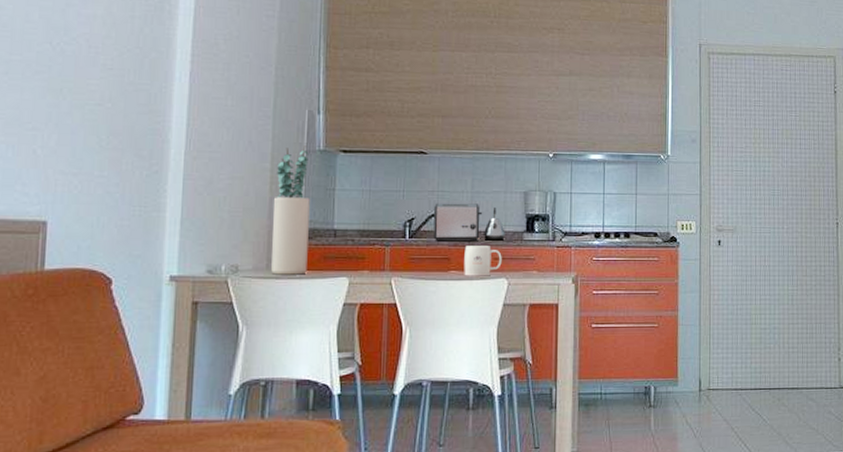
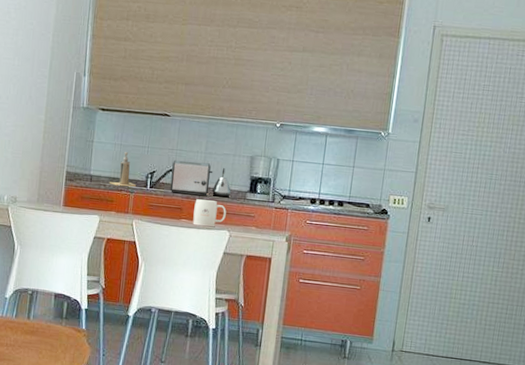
vase: present [271,145,310,275] -> none [41,102,75,210]
soap dispenser: none [359,198,393,240] -> present [110,151,137,187]

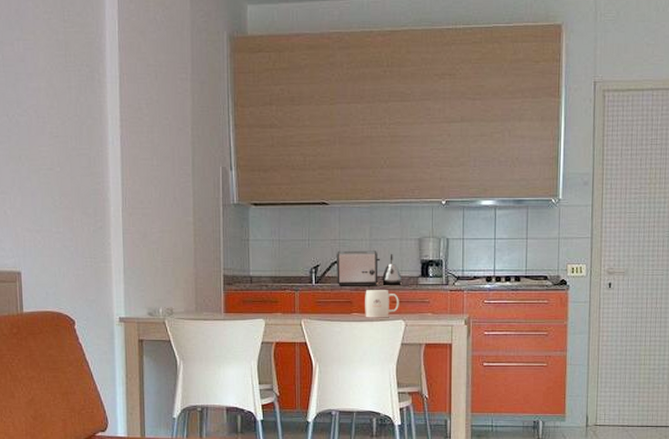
soap dispenser: present [110,151,137,187] -> none [272,246,301,285]

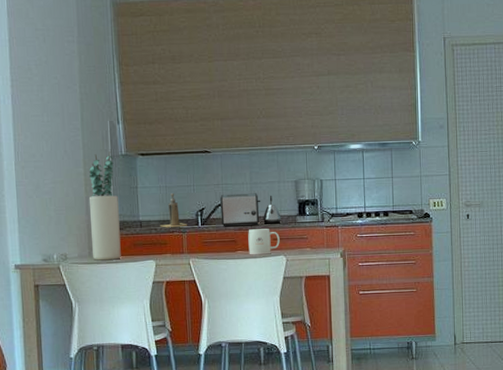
vase: none [197,200,229,317] -> present [88,151,121,261]
soap dispenser: none [272,246,301,285] -> present [160,192,188,228]

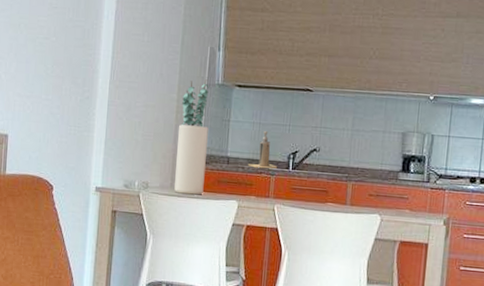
toaster: present [220,193,261,227] -> none [314,138,361,177]
mug: present [248,229,280,255] -> none [340,180,377,211]
kettle: present [263,196,281,225] -> none [360,146,381,179]

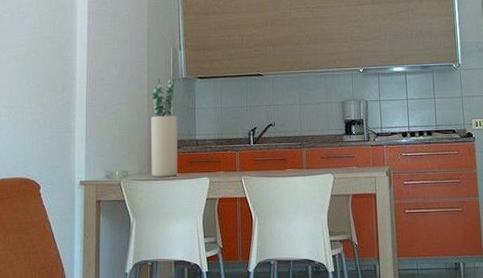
soap dispenser: present [248,130,278,169] -> none [215,113,241,147]

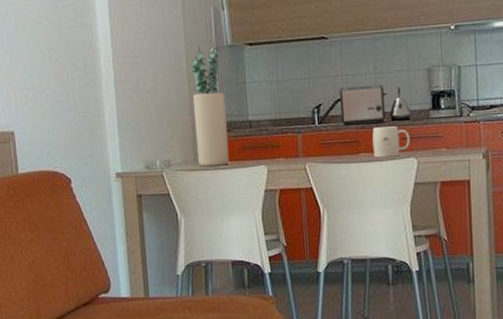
toaster: none [271,113,310,146] -> present [339,84,388,126]
mug: none [297,147,328,173] -> present [372,126,410,158]
kettle: none [311,116,329,144] -> present [390,87,411,122]

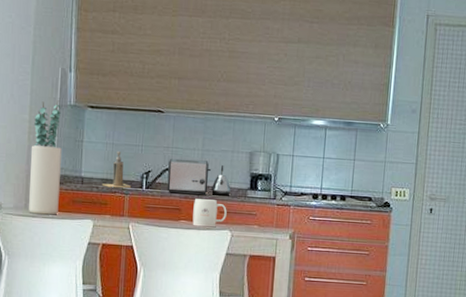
soap dispenser: none [272,87,303,128] -> present [103,150,132,189]

